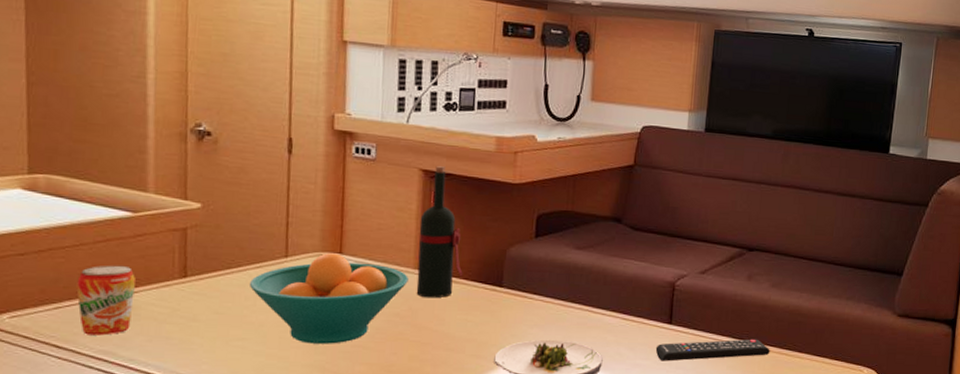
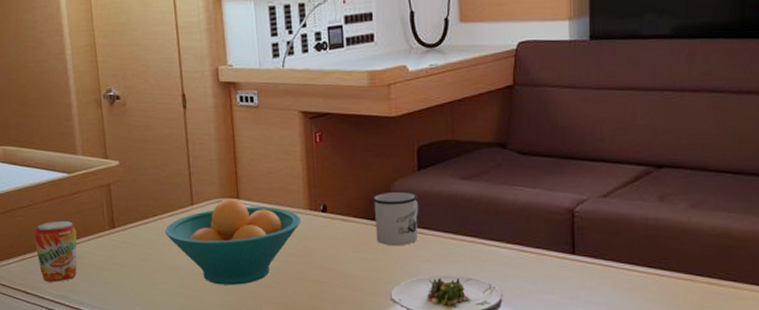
wine bottle: present [416,166,463,298] -> none [305,106,351,238]
mug: none [486,256,533,310] -> present [372,191,419,246]
remote control: present [655,339,770,361] -> none [559,268,697,295]

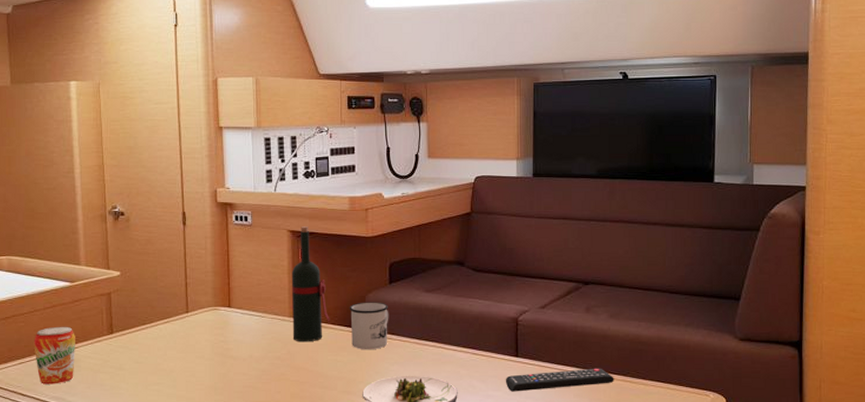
fruit bowl: present [164,199,301,285] -> none [160,307,285,386]
wine bottle: none [305,106,351,238] -> present [291,226,330,342]
remote control: none [559,268,697,295] -> present [505,368,614,392]

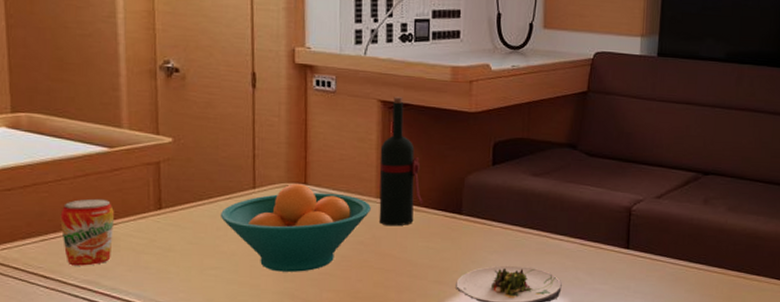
fruit bowl: none [160,307,285,386] -> present [220,184,371,272]
mug: present [349,302,389,350] -> none [445,184,491,237]
remote control: present [505,368,614,392] -> none [613,262,728,286]

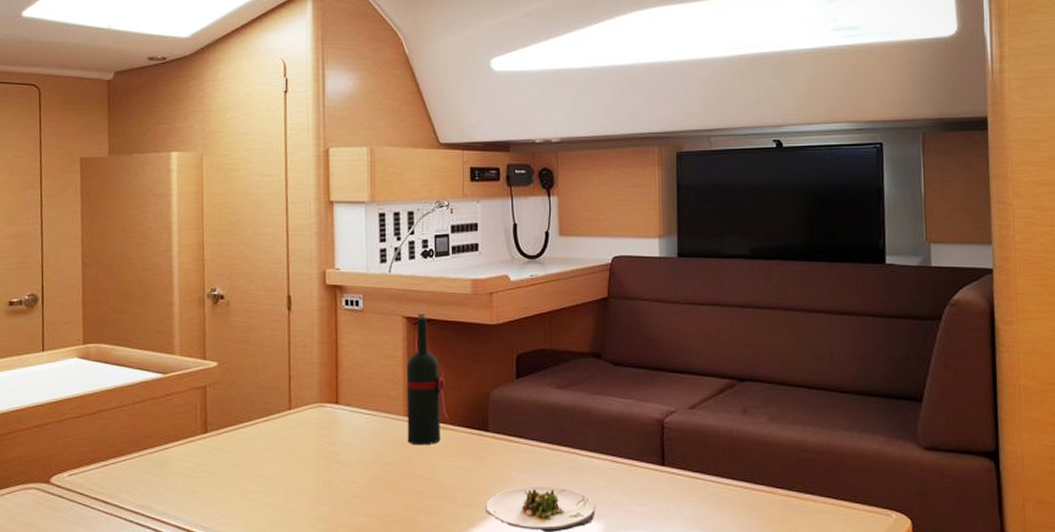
beverage can: present [60,198,114,266] -> none [119,423,166,491]
fruit bowl: present [220,184,371,272] -> none [259,404,399,495]

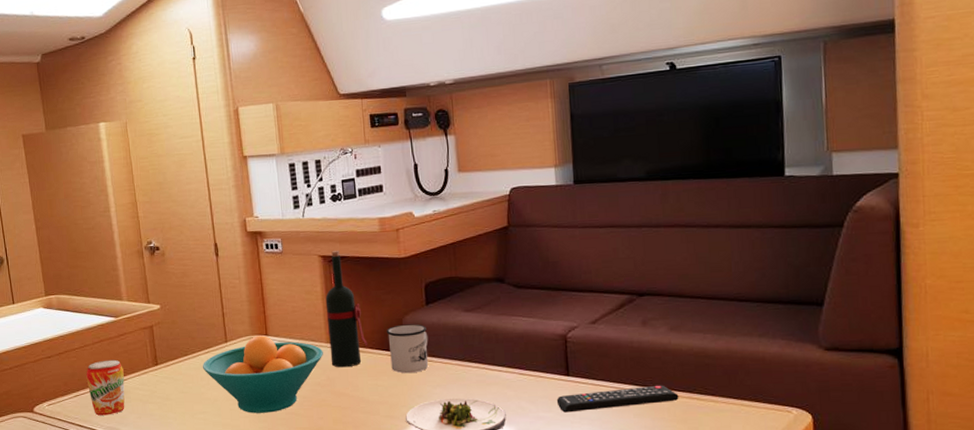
beverage can: none [119,423,166,491] -> present [86,359,125,416]
fruit bowl: none [259,404,399,495] -> present [202,335,323,413]
mug: none [471,399,516,456] -> present [386,324,429,374]
remote control: none [650,480,778,508] -> present [556,385,679,413]

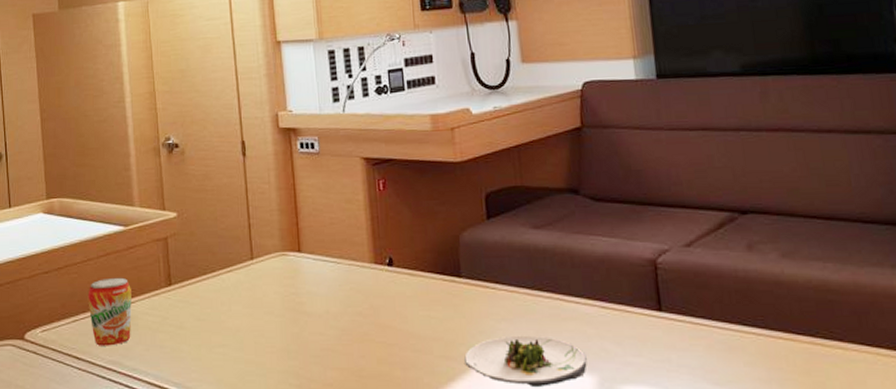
fruit bowl: present [202,335,323,413] -> none [223,252,366,348]
wine bottle: present [325,251,368,368] -> none [368,152,419,294]
mug: present [386,324,429,374] -> none [440,242,492,304]
remote control: present [556,385,679,413] -> none [647,325,799,358]

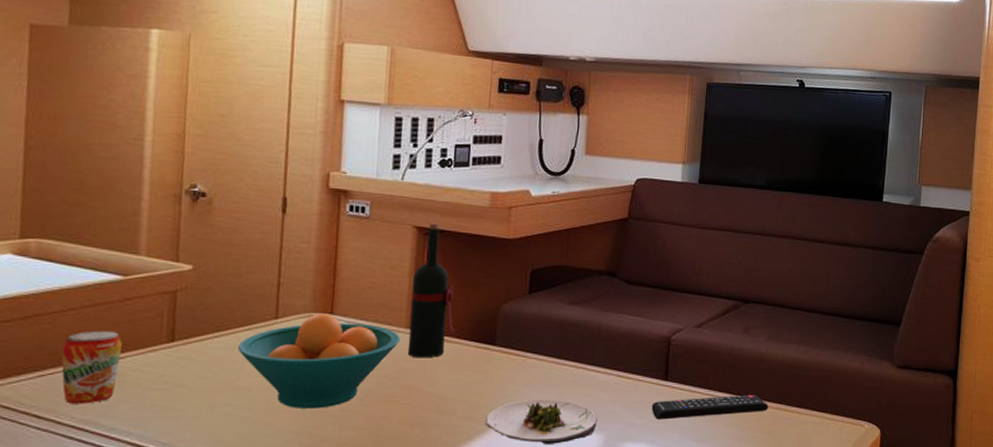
fruit bowl: none [223,252,366,348] -> present [237,313,400,409]
wine bottle: none [368,152,419,294] -> present [407,223,456,359]
remote control: none [647,325,799,358] -> present [651,394,769,420]

